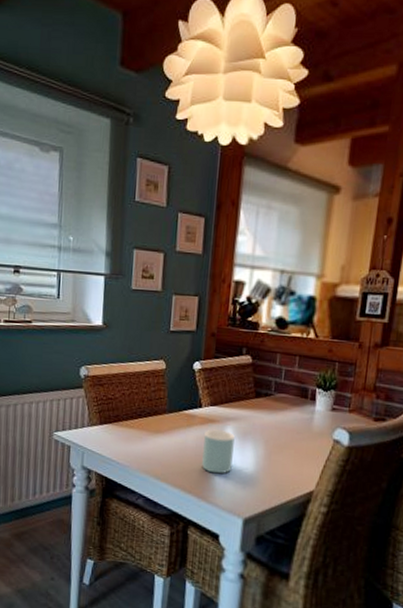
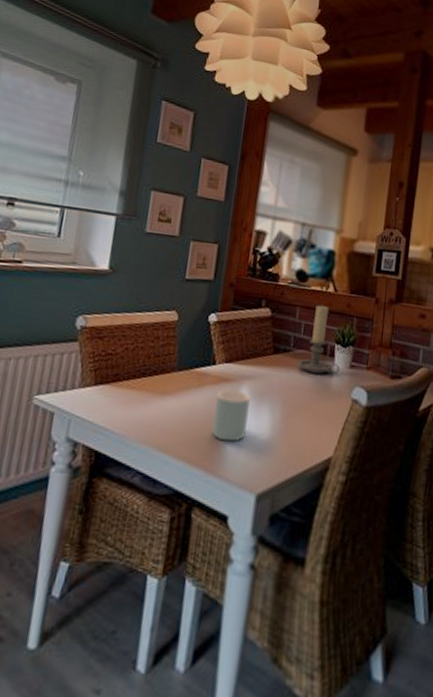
candle holder: none [278,351,321,416] -> present [297,305,340,374]

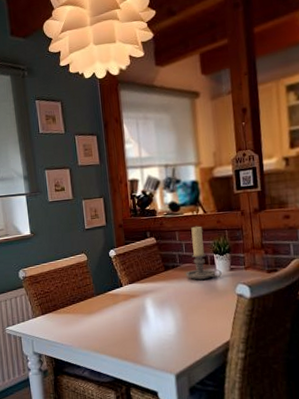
mug: present [212,389,250,442] -> none [129,302,158,340]

